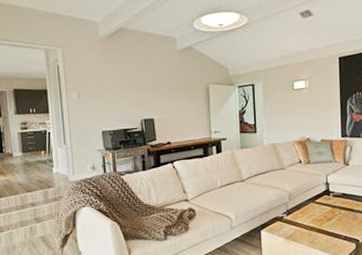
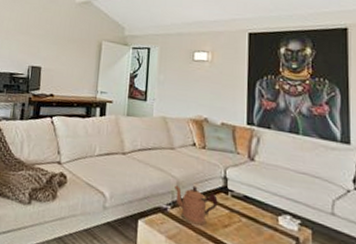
coffeepot: none [288,194,323,224] -> present [175,185,218,226]

